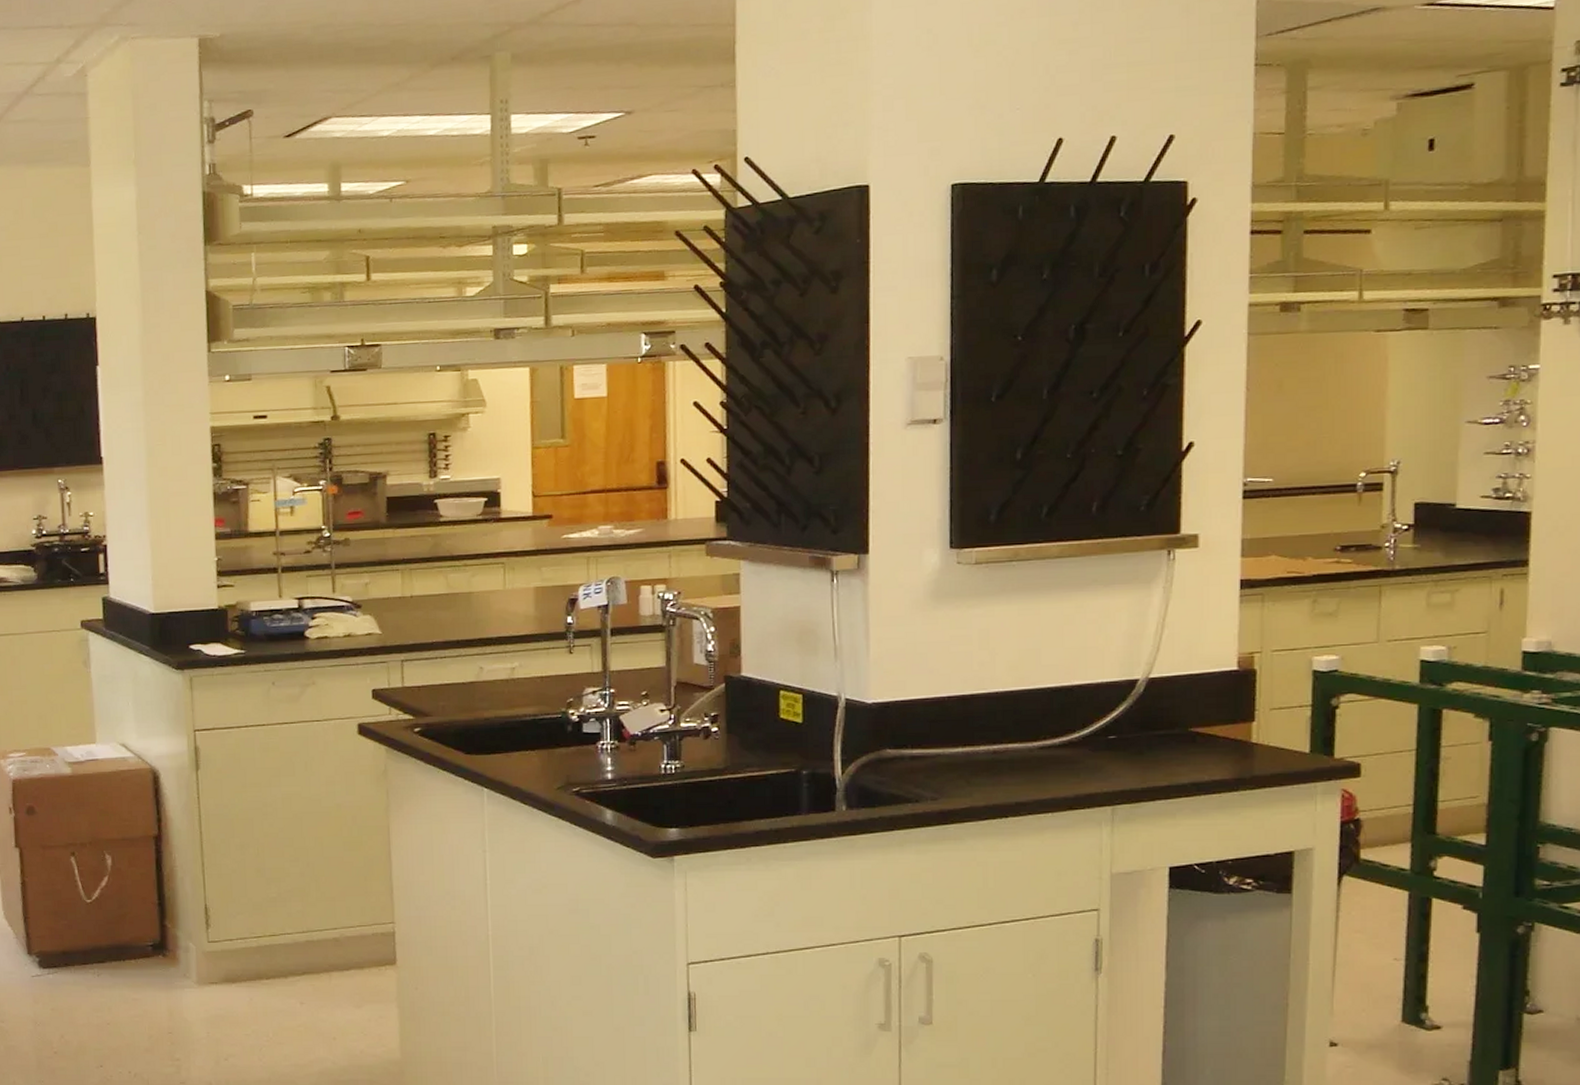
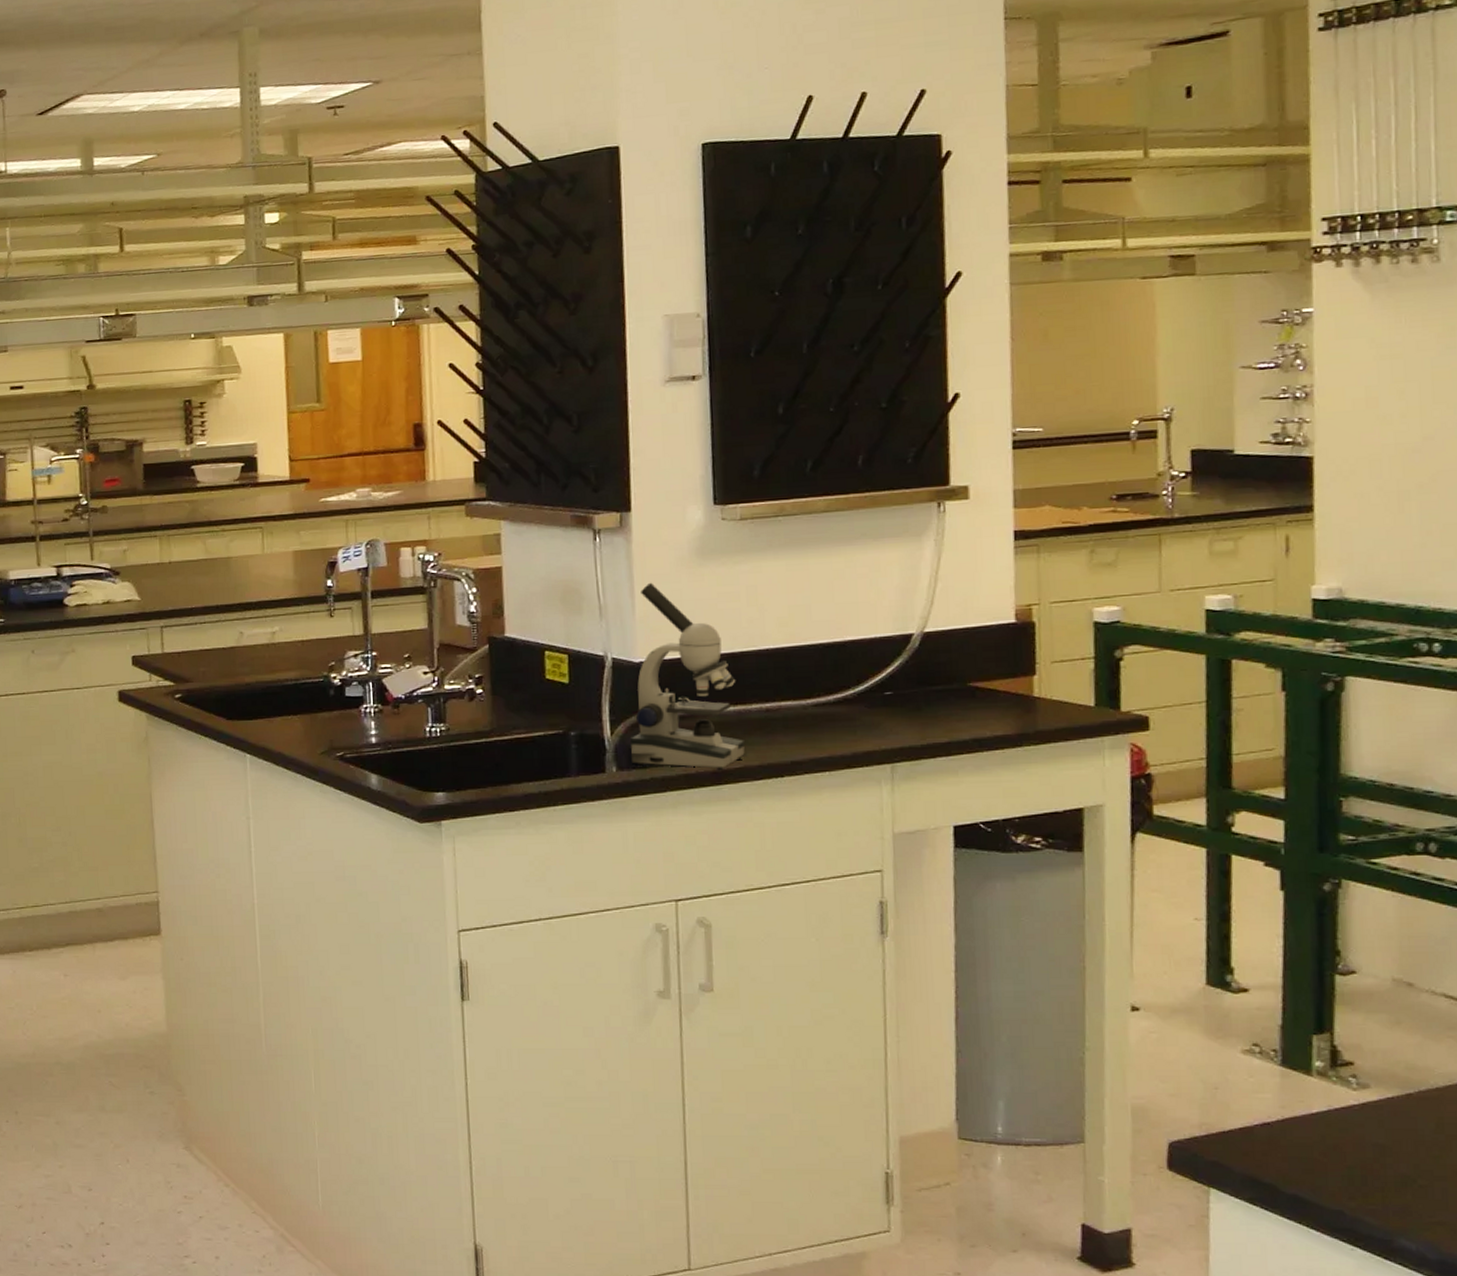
microscope: none [860,624,971,811] -> present [629,582,745,771]

